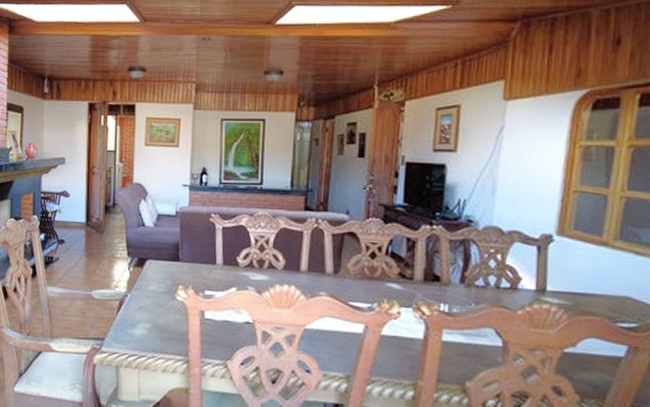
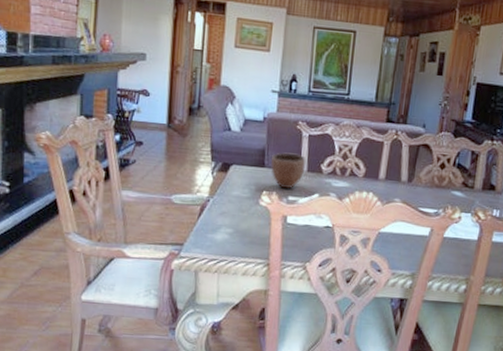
decorative bowl: none [184,245,221,282] -> present [270,152,306,188]

